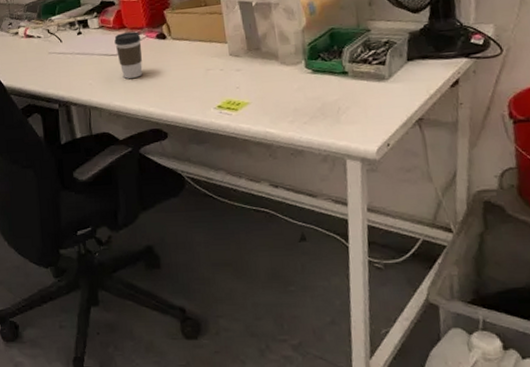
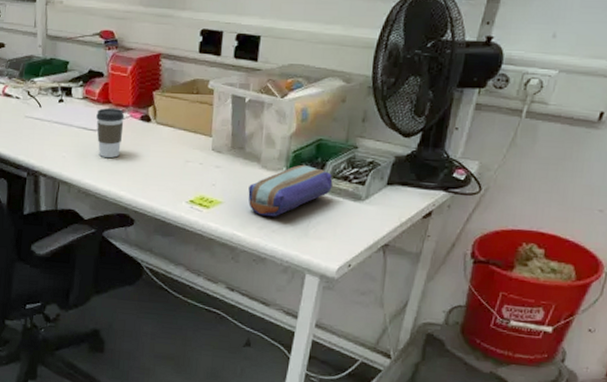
pencil case: none [272,54,354,110] -> present [248,164,333,217]

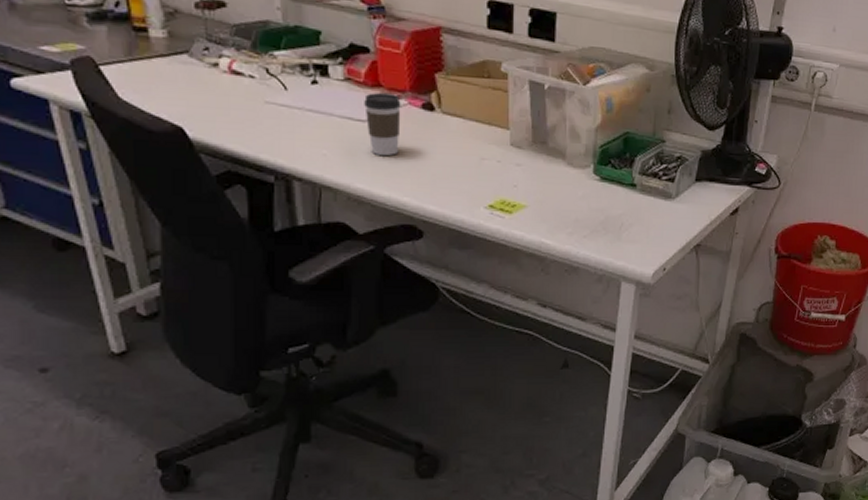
pencil case: present [248,164,333,217] -> none [554,160,643,221]

